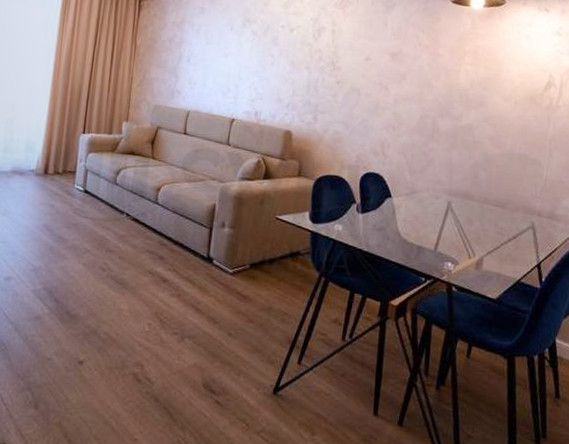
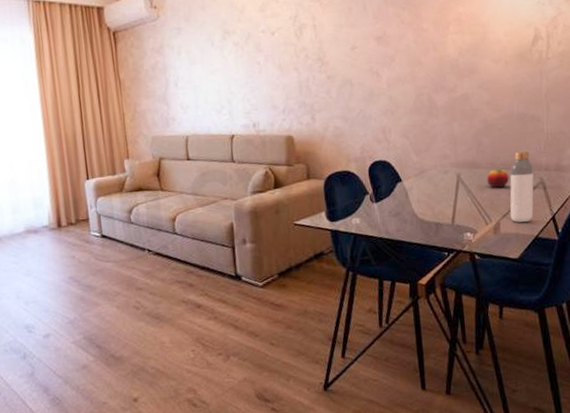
fruit: none [477,204,500,224] -> present [486,168,509,188]
bottle: none [495,191,527,264] -> present [510,150,534,223]

